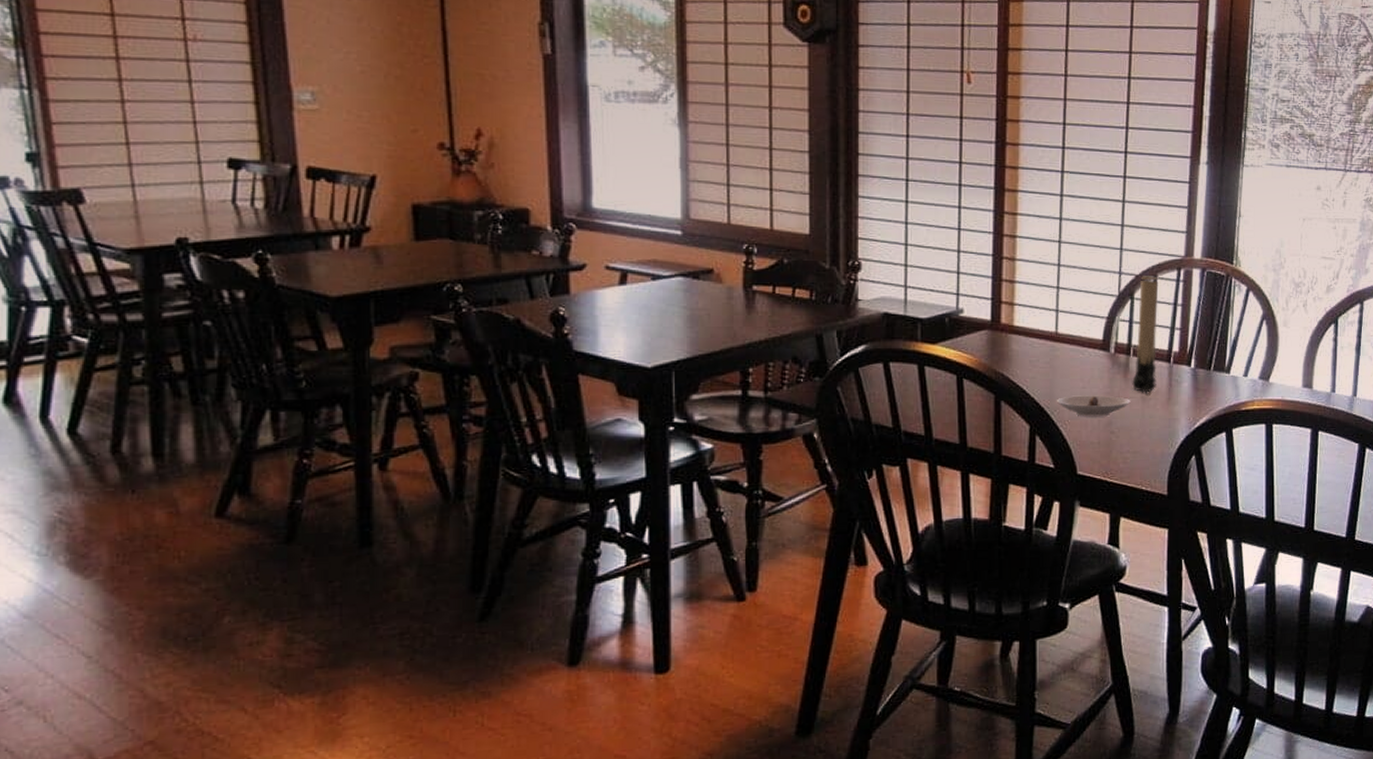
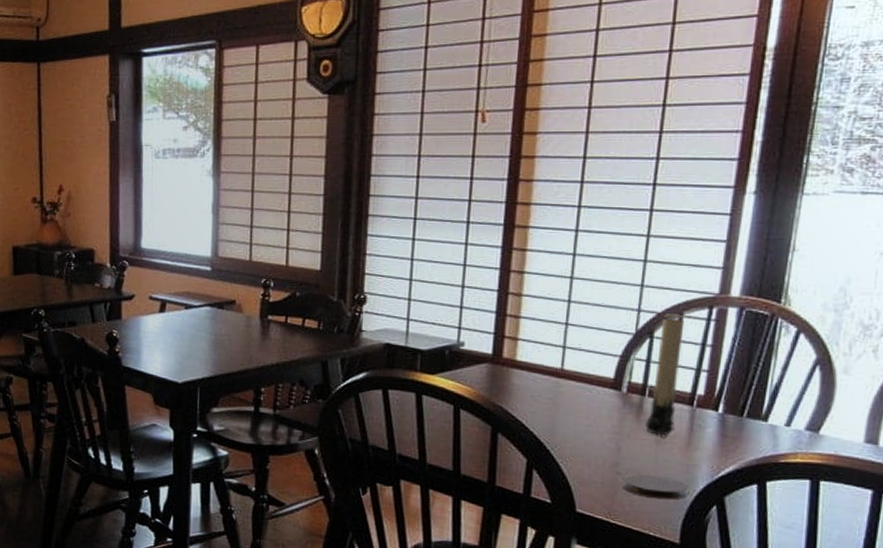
saucer: present [1056,395,1131,417] -> none [557,433,643,457]
coaster: none [1116,431,1172,454] -> present [622,474,690,500]

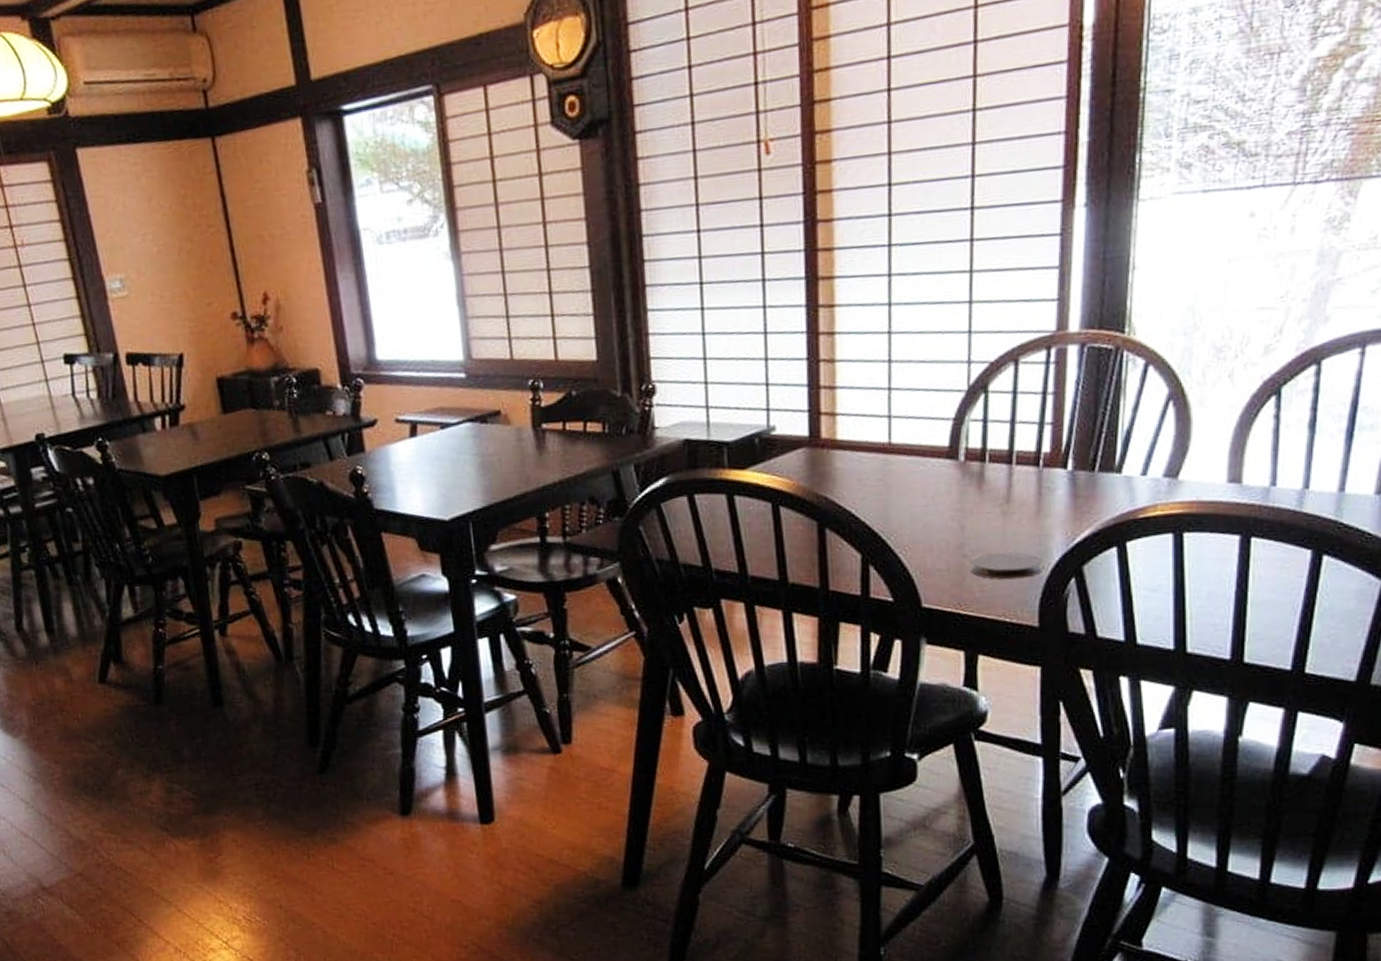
candle: present [645,314,685,438] -> none [989,360,1021,508]

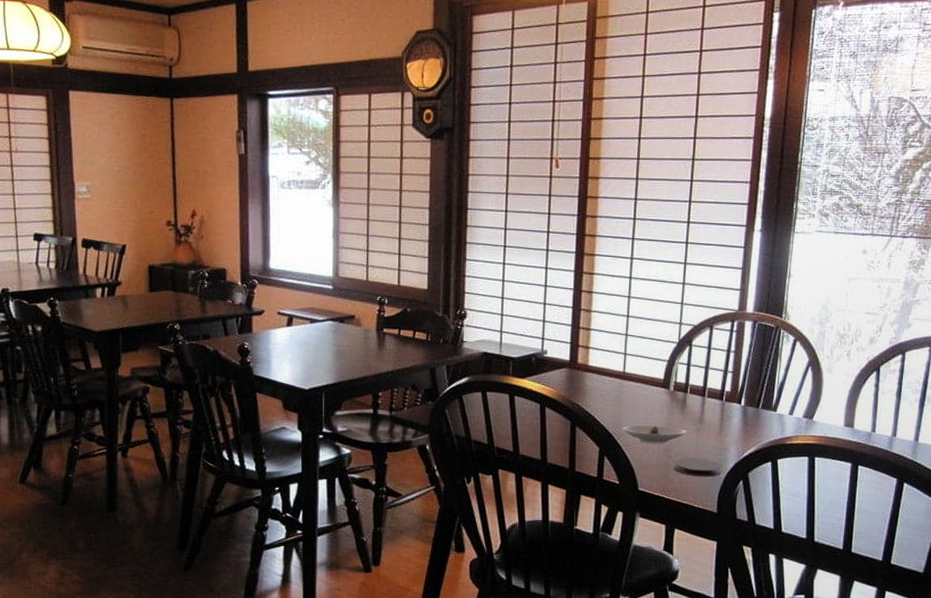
saucer: none [892,512,988,541] -> present [622,425,687,444]

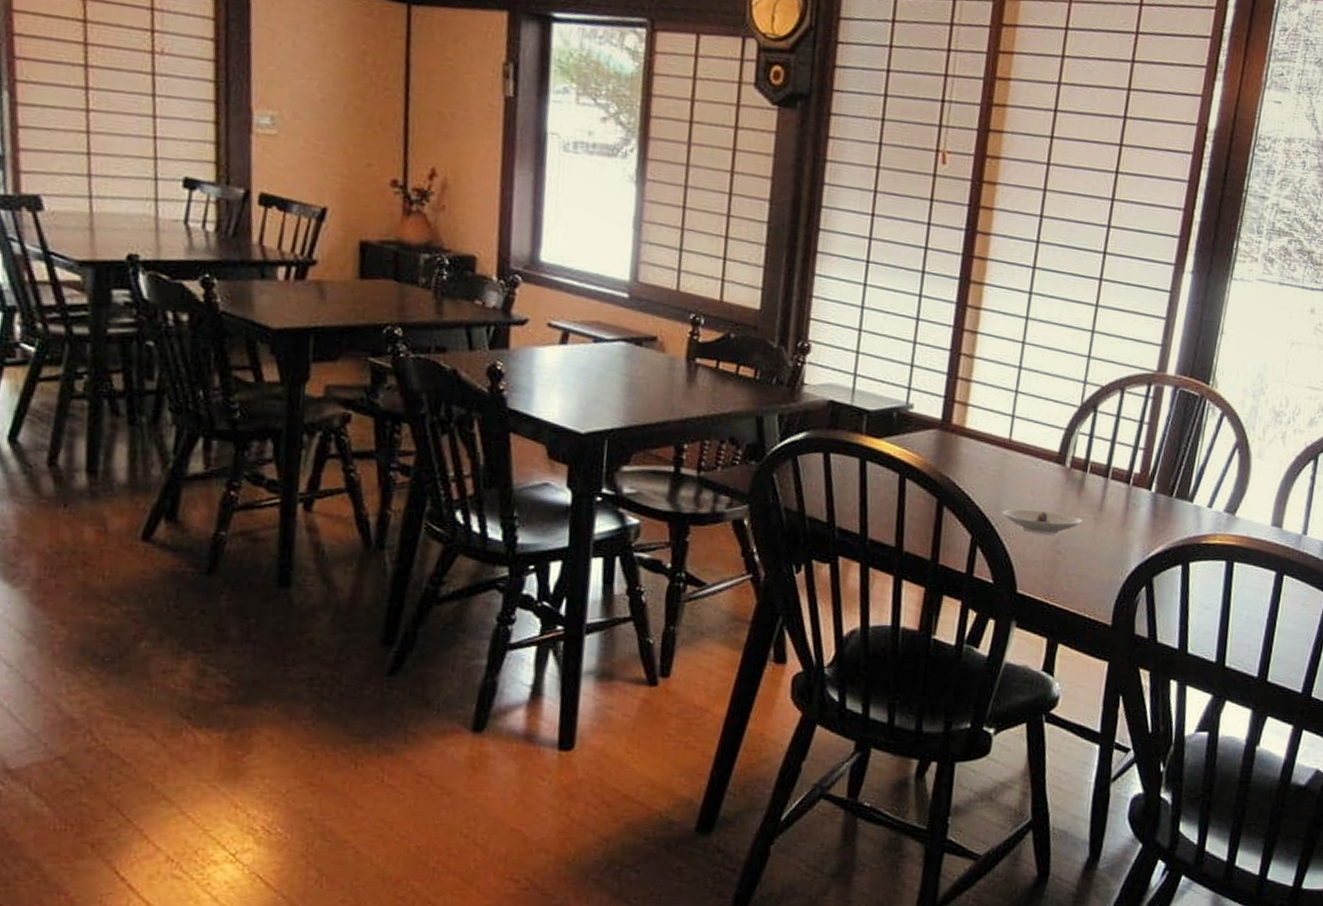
coaster: present [673,457,723,477] -> none [1062,553,1123,581]

